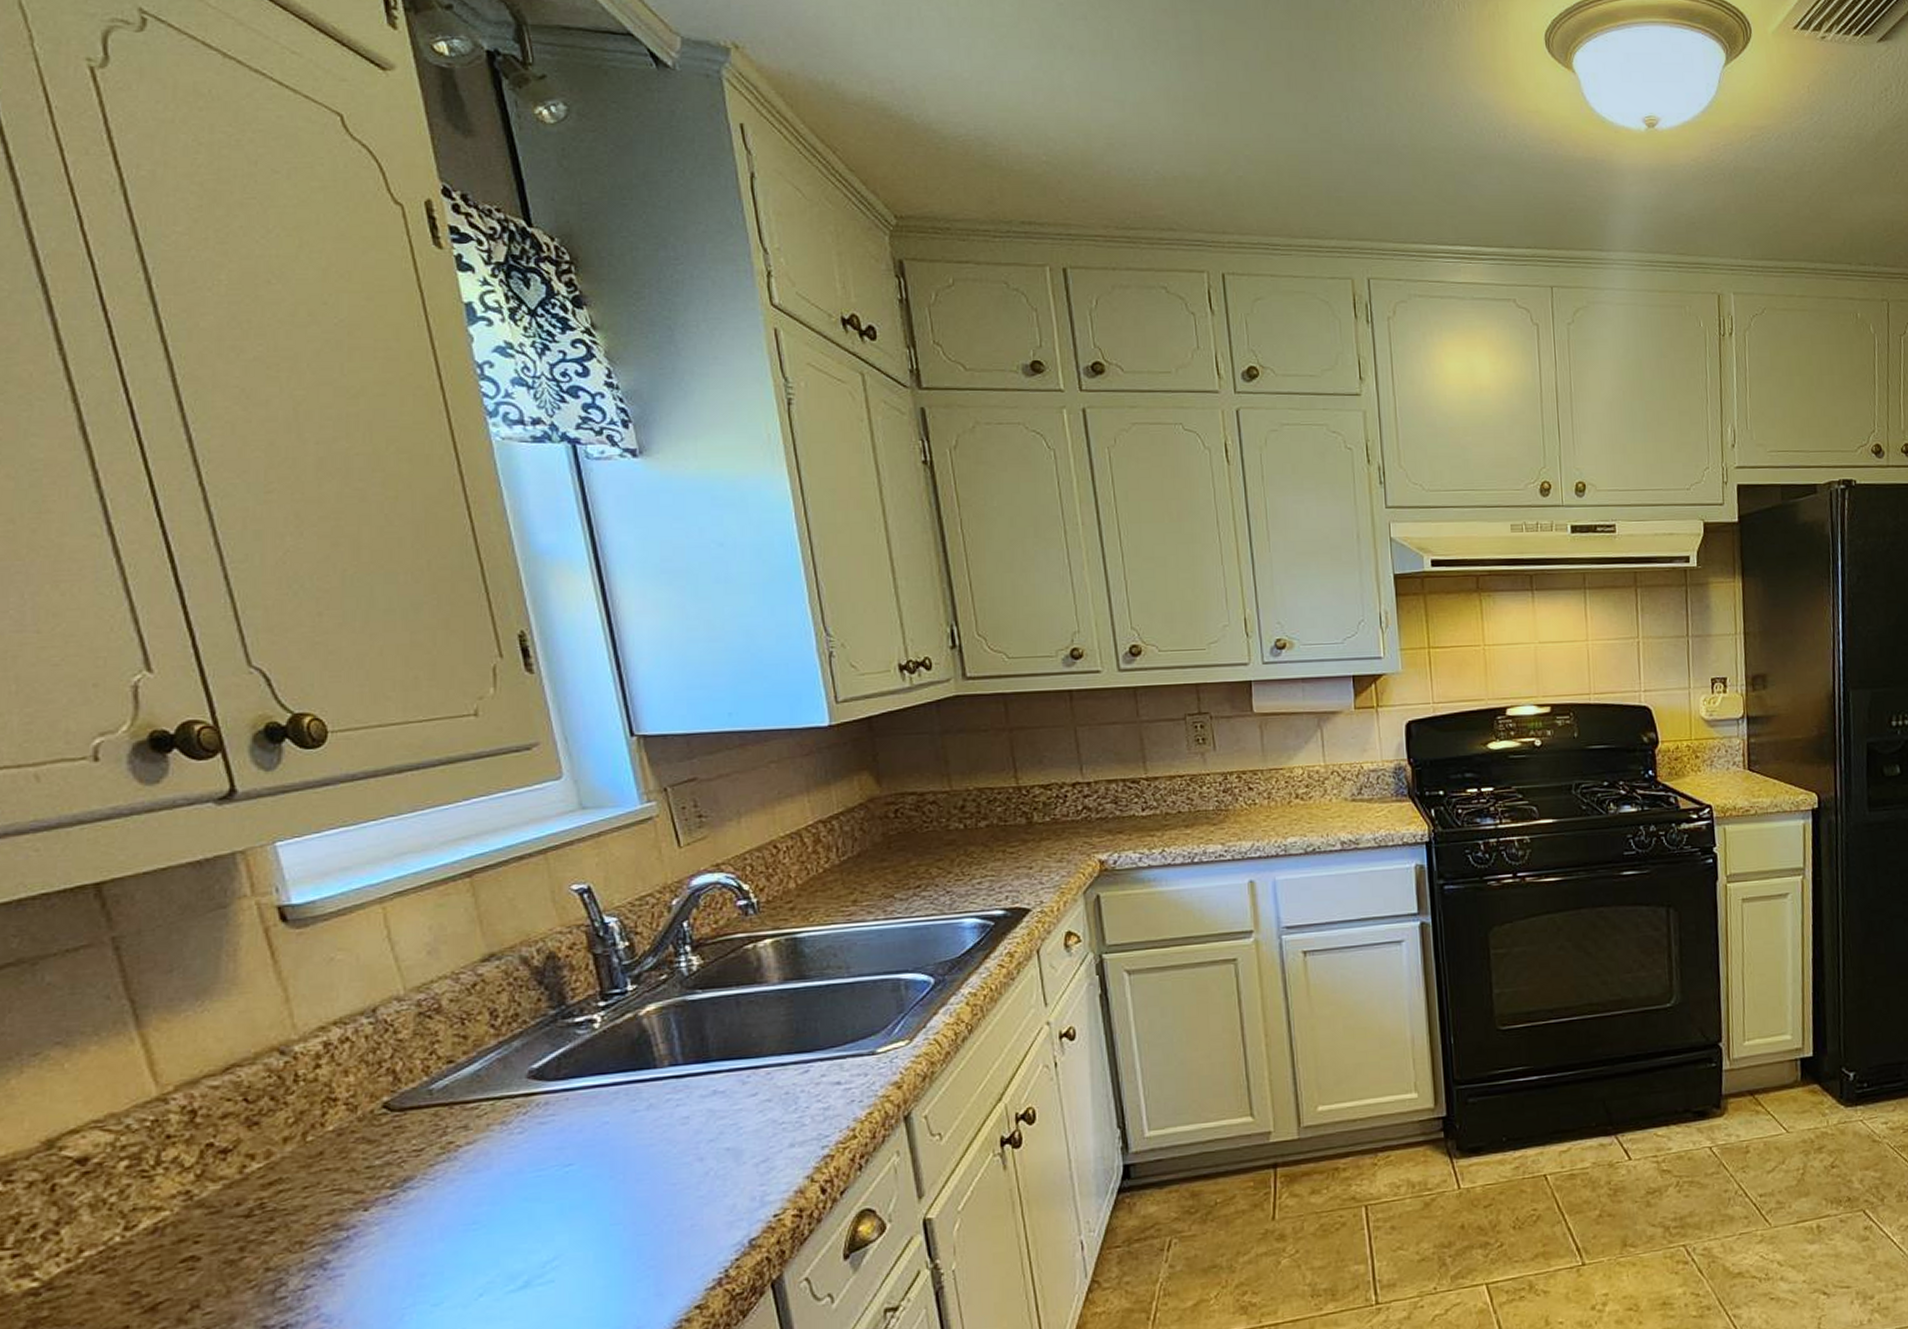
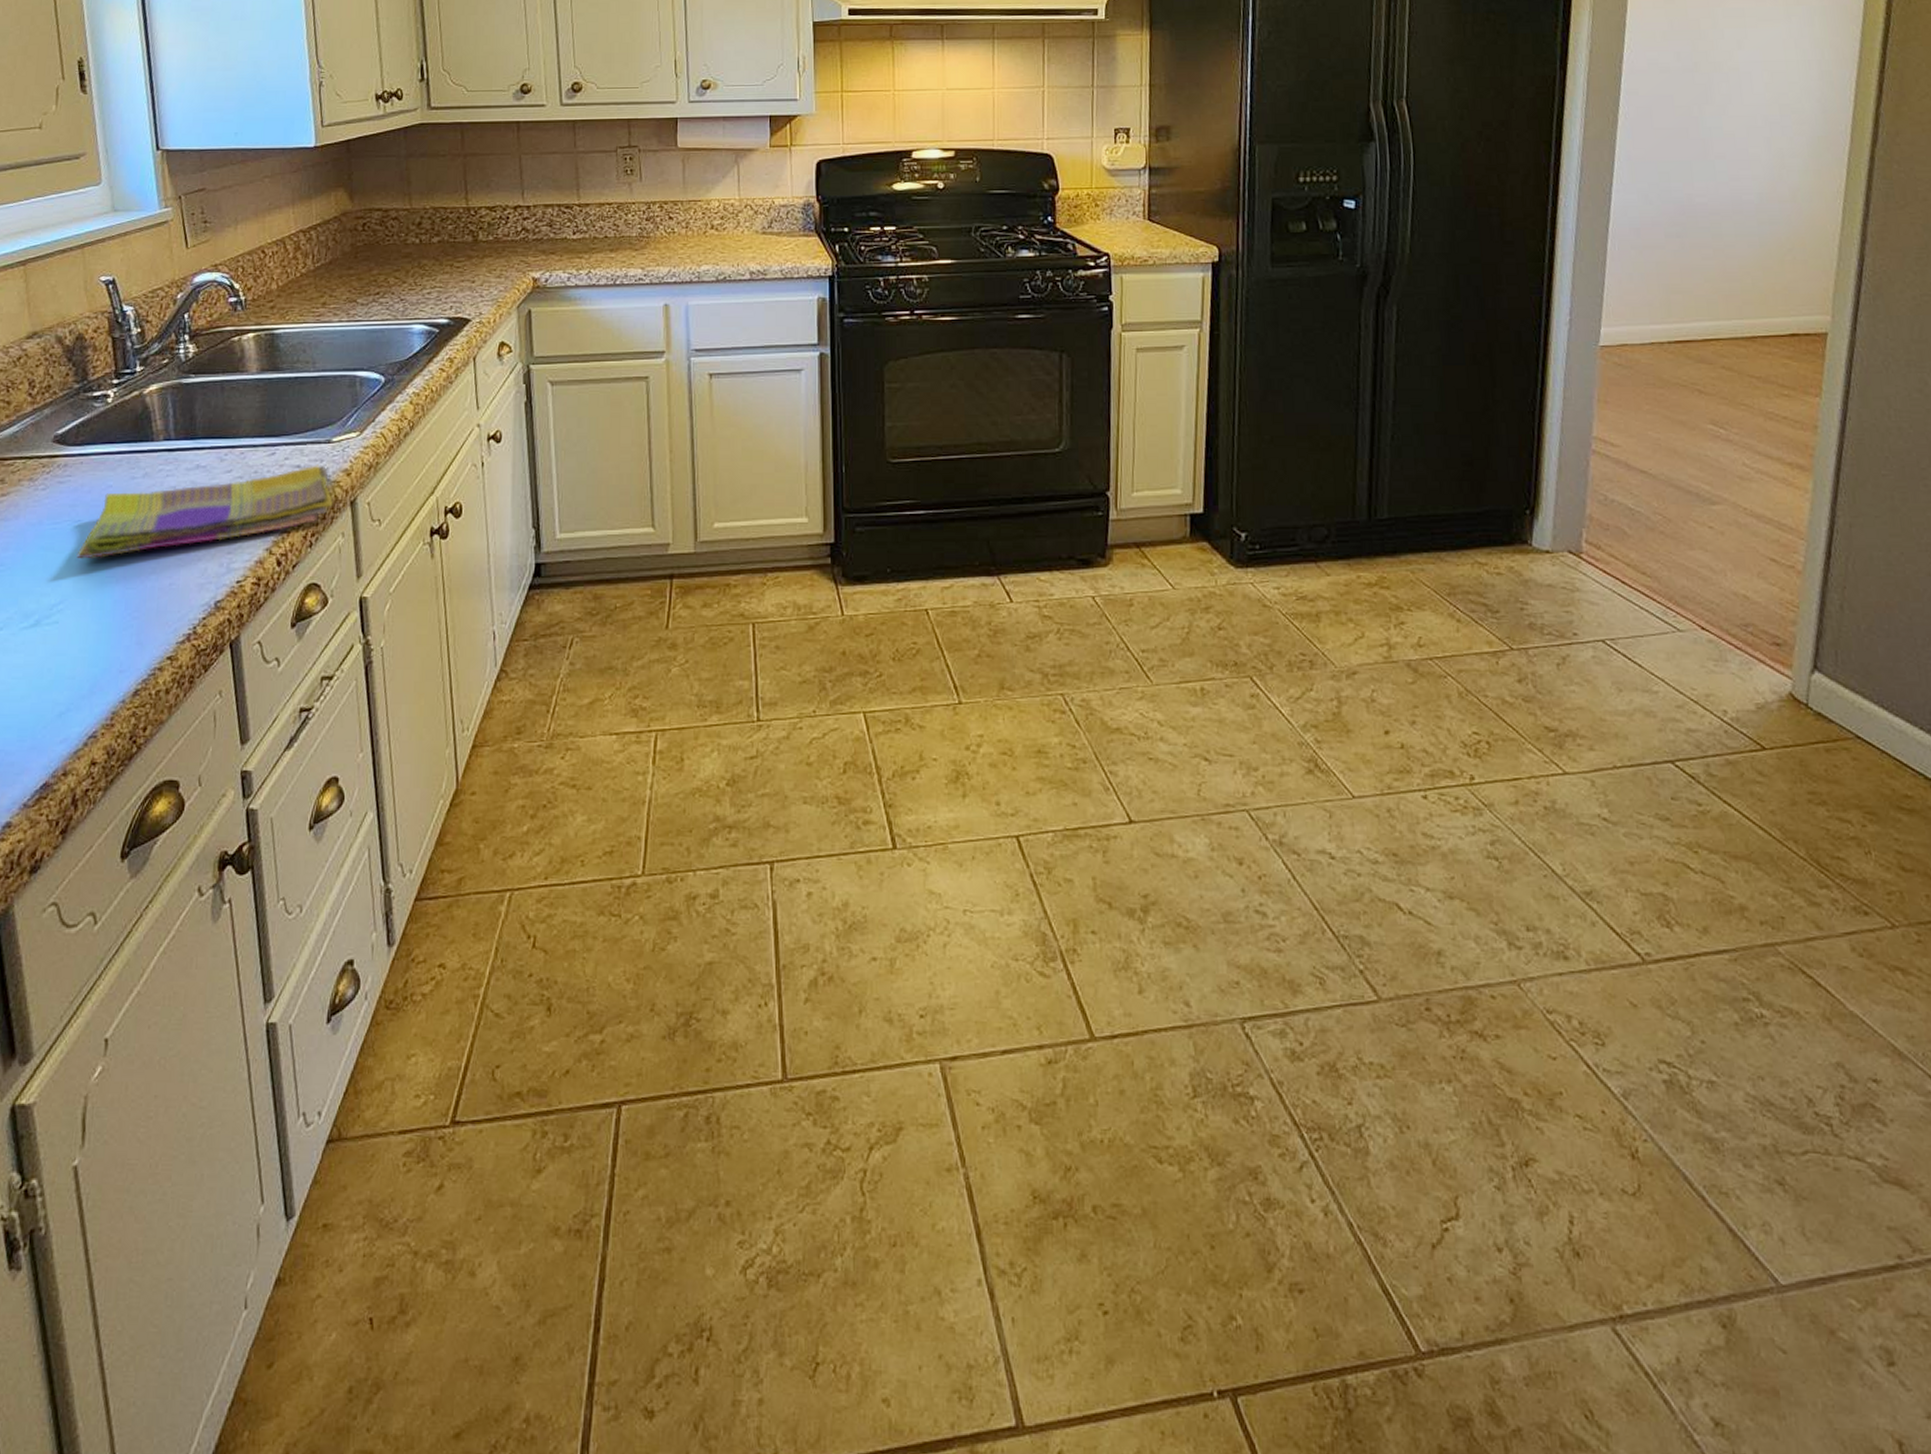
dish towel: none [570,1079,883,1208] -> present [76,465,333,559]

